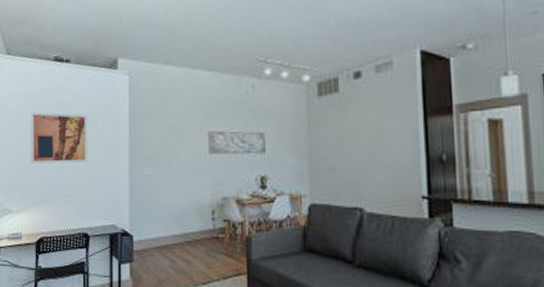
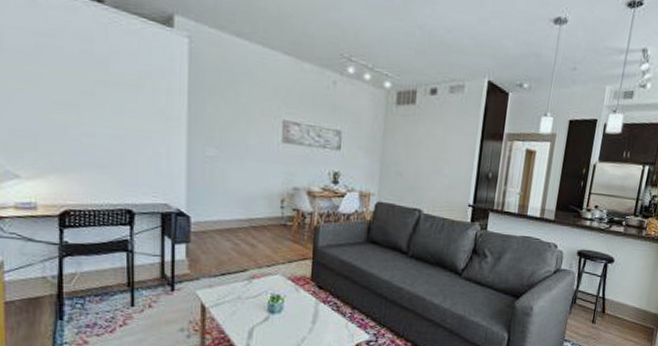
wall art: present [31,112,87,164] -> none [44,57,131,131]

